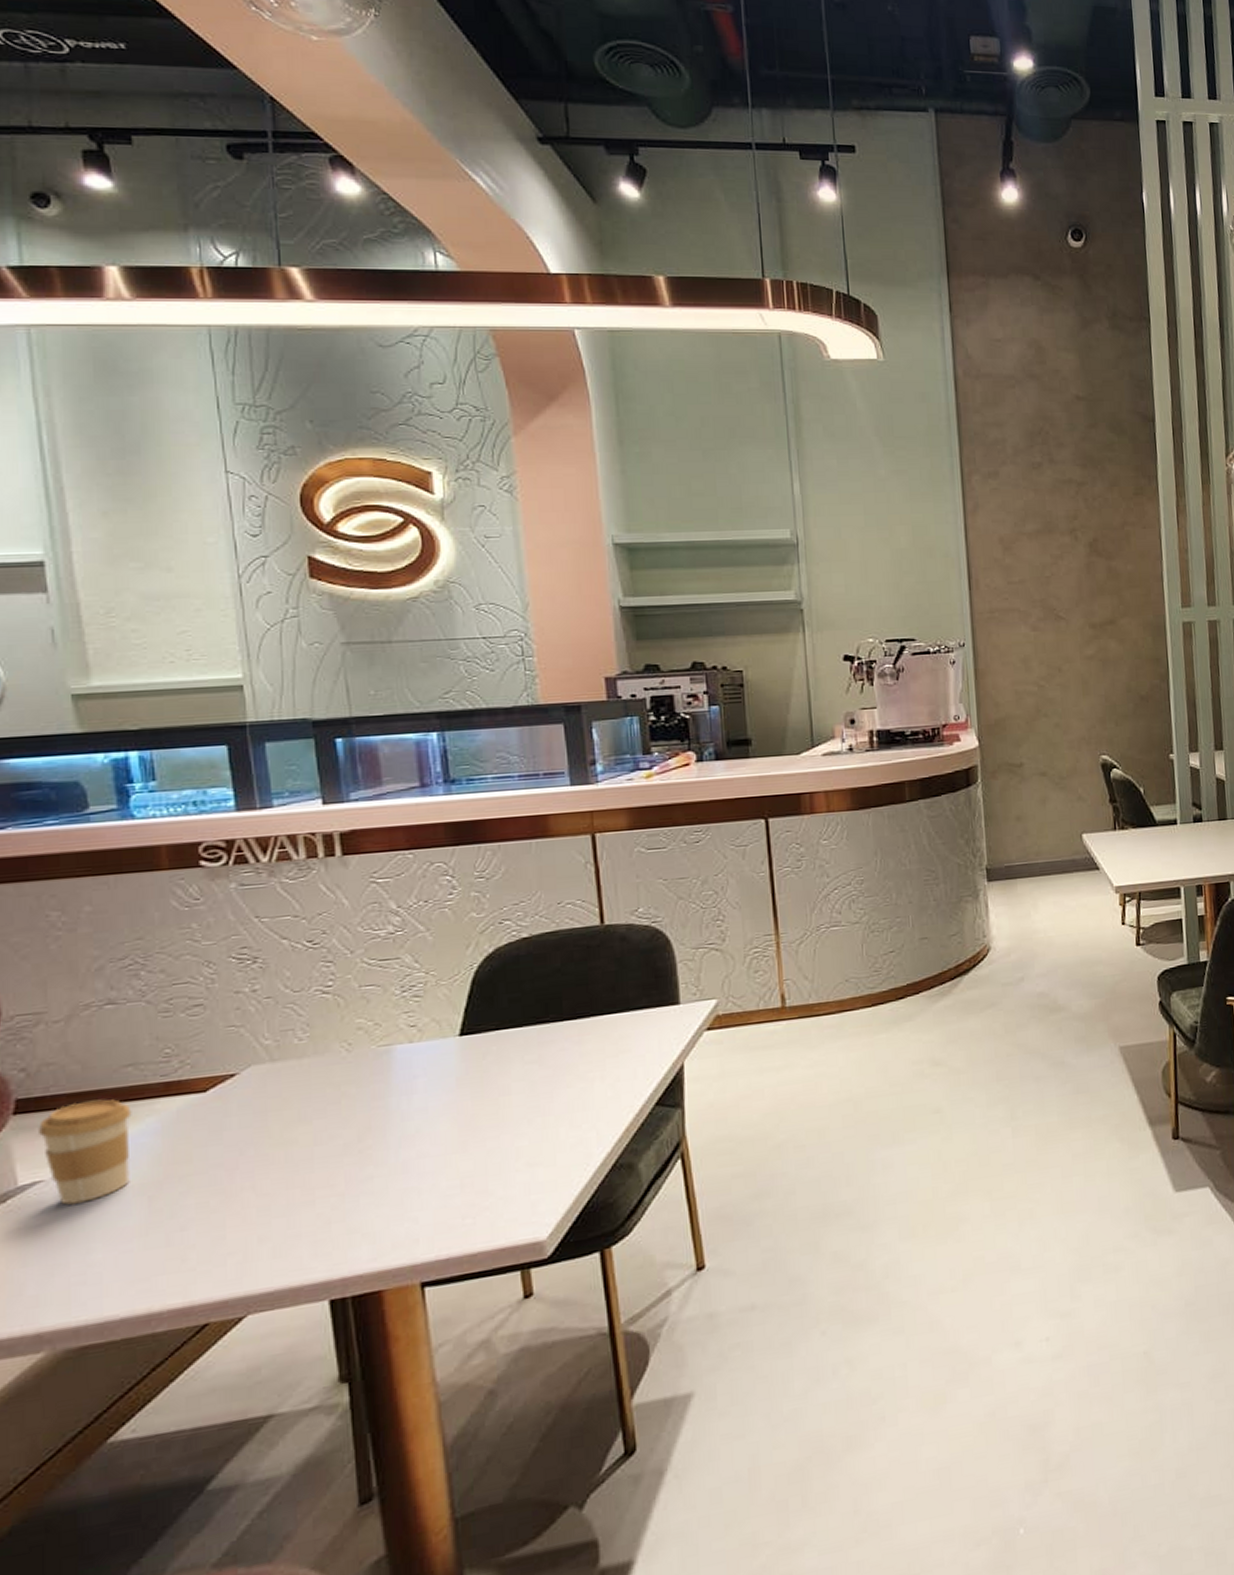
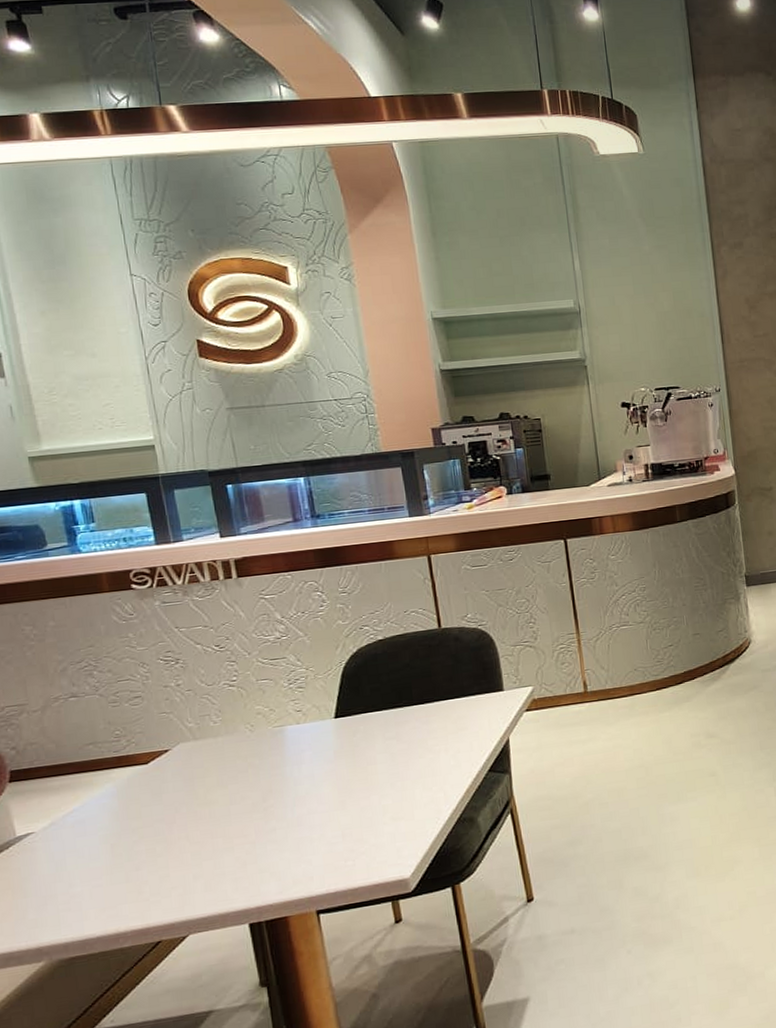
coffee cup: present [39,1099,132,1206] -> none [28,770,97,851]

